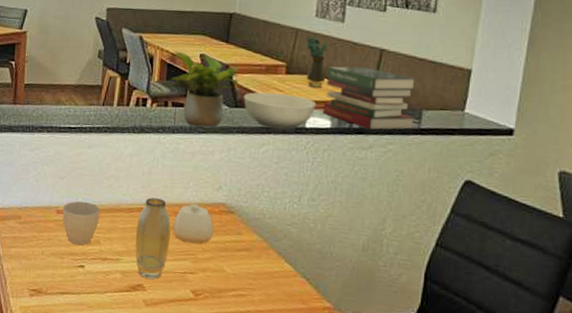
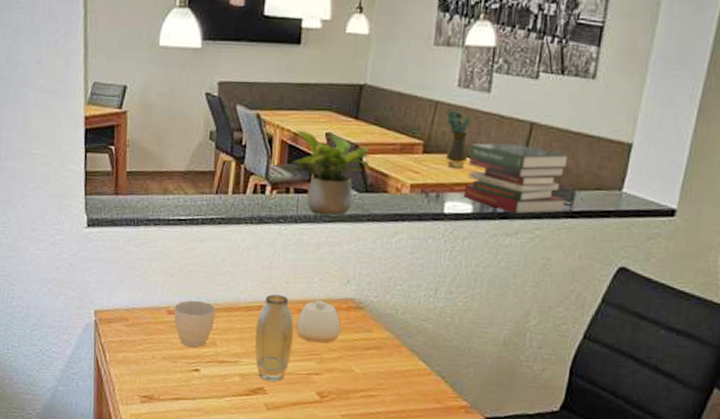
bowl: present [243,92,317,130] -> none [374,175,457,217]

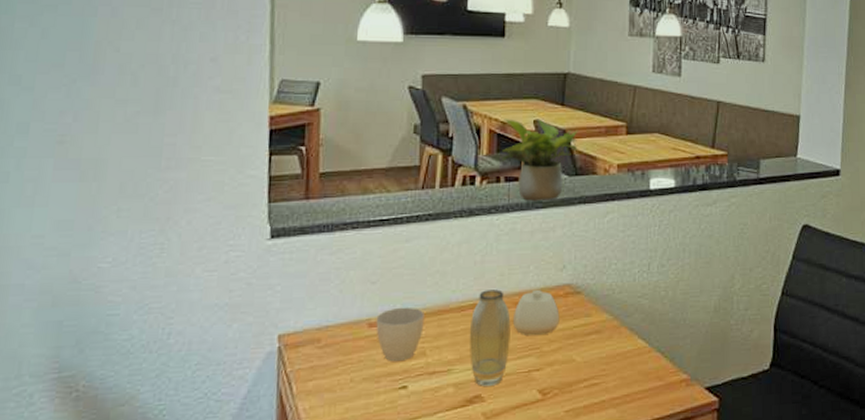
vase: present [446,107,470,169] -> none [644,91,667,147]
books: present [463,143,569,215] -> none [666,120,753,185]

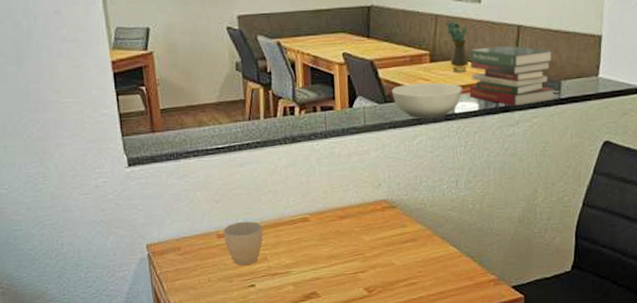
vase: present [469,289,511,386] -> none [301,205,338,285]
potted plant: present [501,119,578,202] -> none [315,51,386,129]
sugar bowl: present [512,289,560,335] -> none [337,204,379,243]
bowl: none [583,155,660,195] -> present [391,82,463,119]
vase: none [644,91,667,147] -> present [446,19,469,73]
books: none [666,120,753,185] -> present [469,45,555,107]

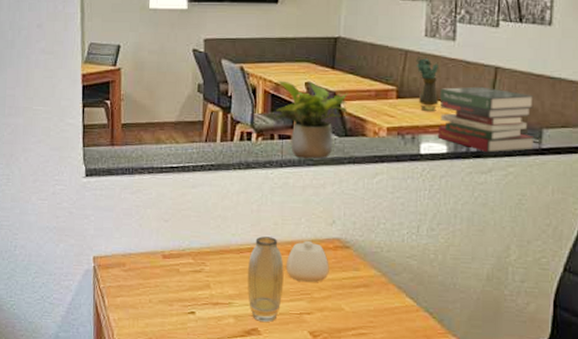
cup: present [223,221,263,266] -> none [169,244,209,291]
vase: none [301,205,338,285] -> present [247,236,284,322]
potted plant: none [315,51,386,129] -> present [275,80,348,160]
sugar bowl: none [337,204,379,243] -> present [285,240,329,282]
bowl: present [391,82,463,119] -> none [353,119,431,158]

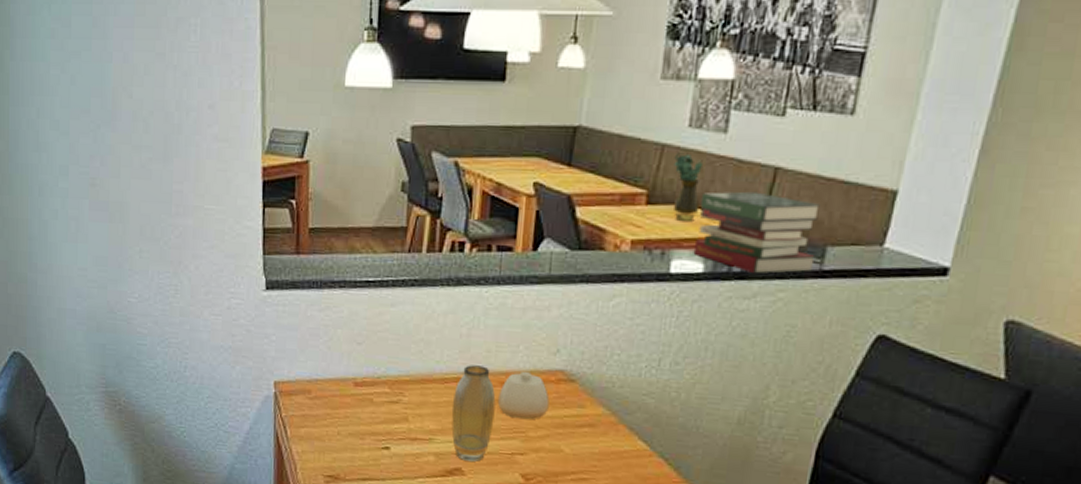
potted plant: present [275,80,348,160] -> none [494,179,586,277]

